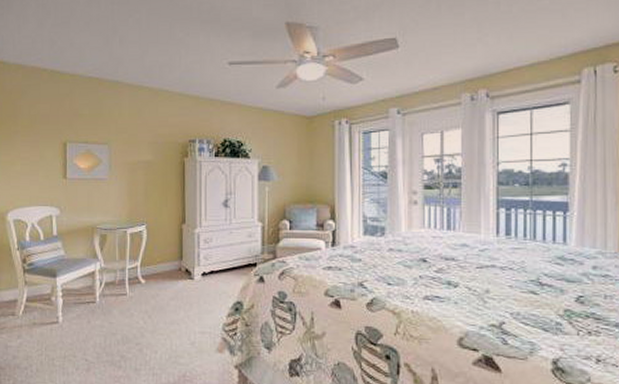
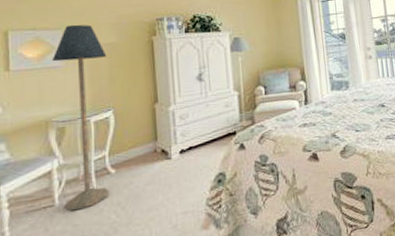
floor lamp: none [99,140,144,310] -> present [52,24,109,211]

